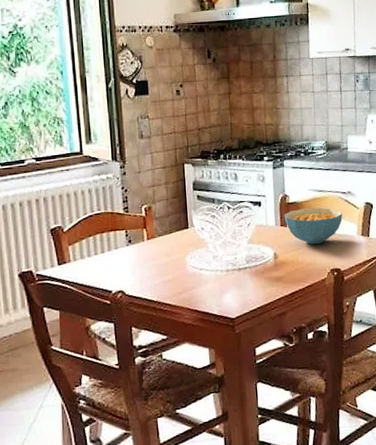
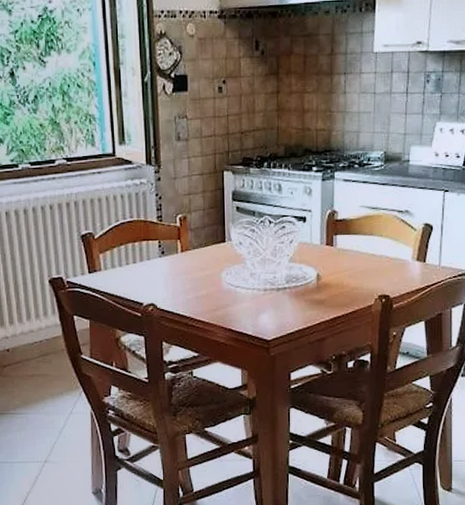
cereal bowl: present [284,207,343,245] -> none [331,227,397,268]

